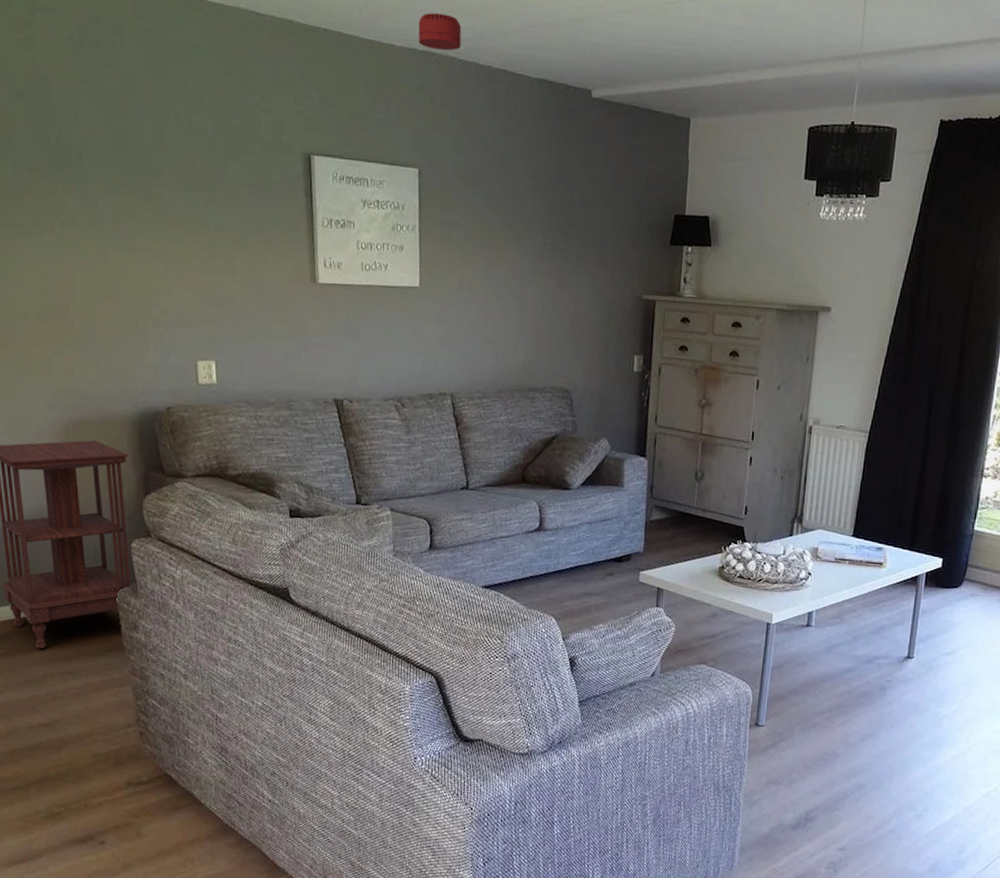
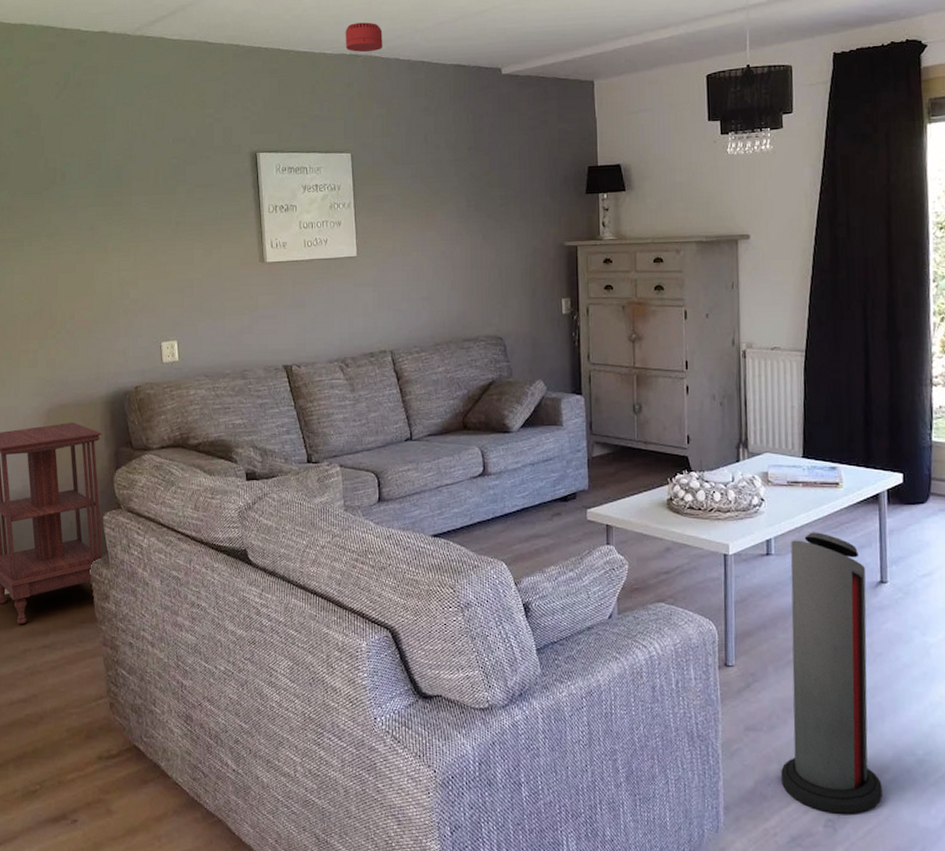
air purifier: none [794,607,896,858] -> present [781,532,882,814]

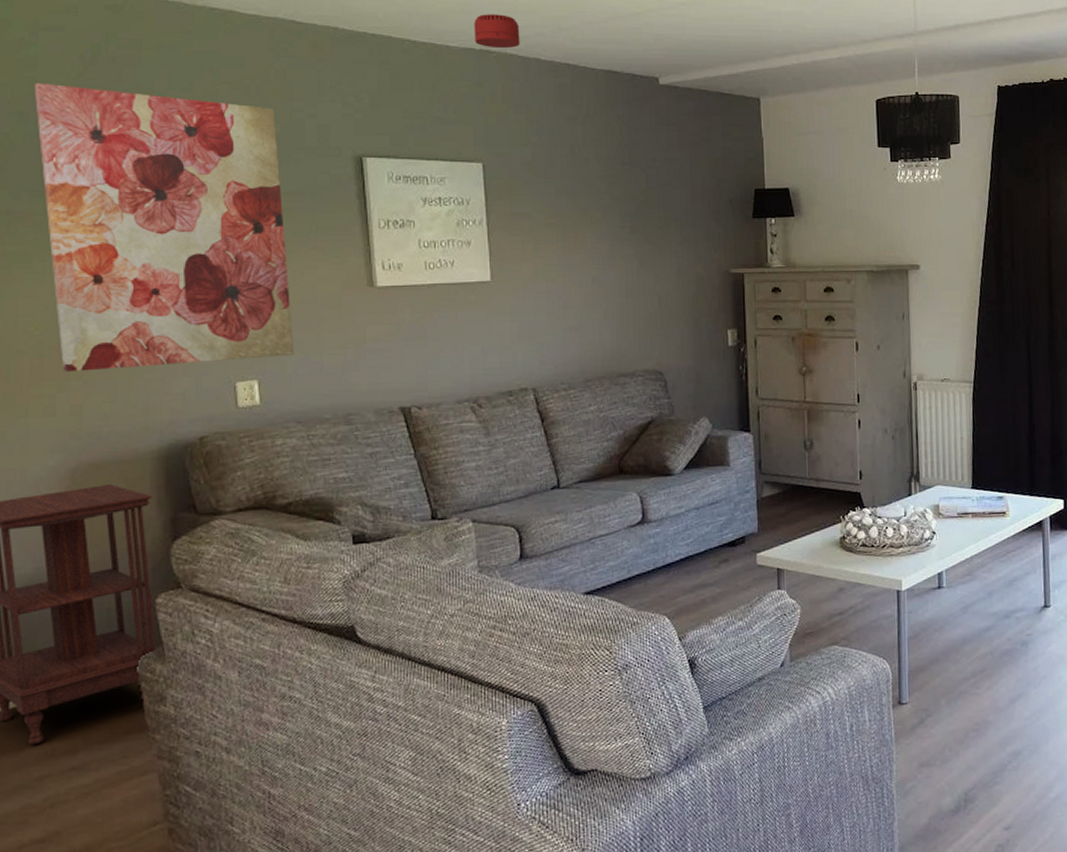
wall art: none [26,105,204,332] -> present [34,82,295,372]
air purifier: present [781,532,882,814] -> none [954,562,1047,839]

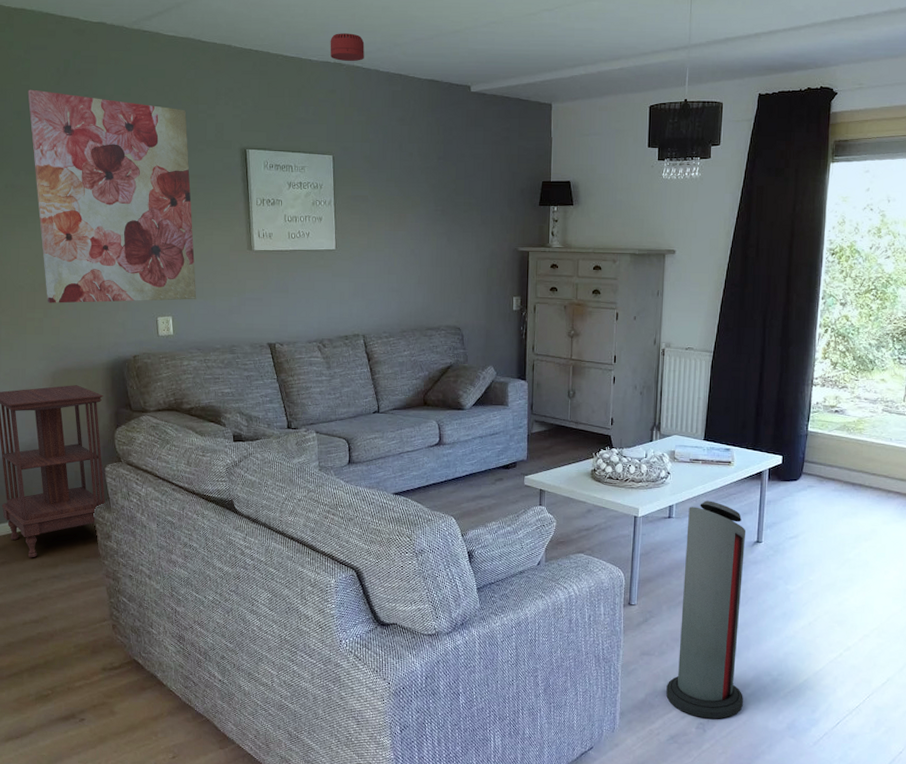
air purifier: none [954,562,1047,839] -> present [666,500,746,719]

